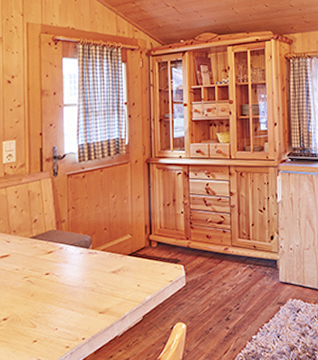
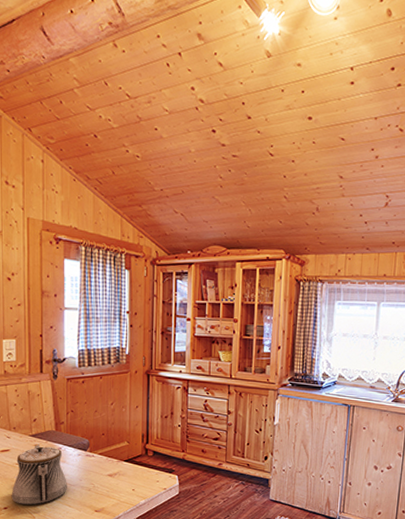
teapot: none [11,246,70,314] -> present [11,444,67,506]

